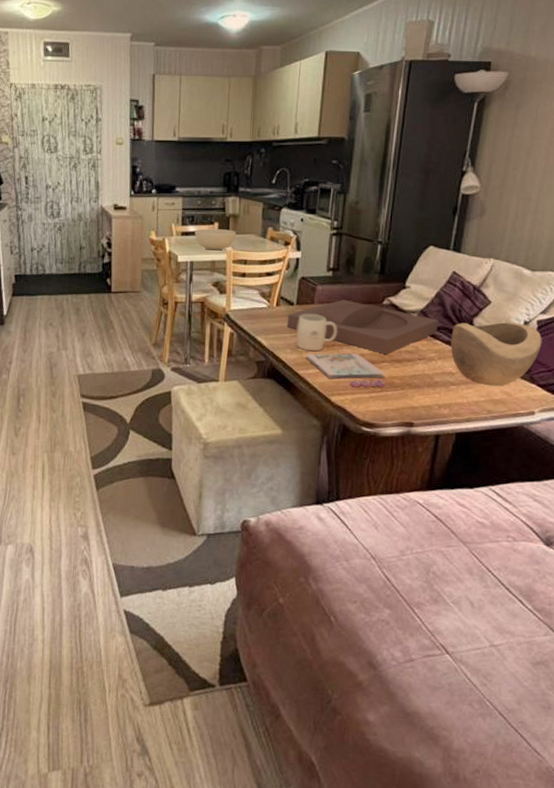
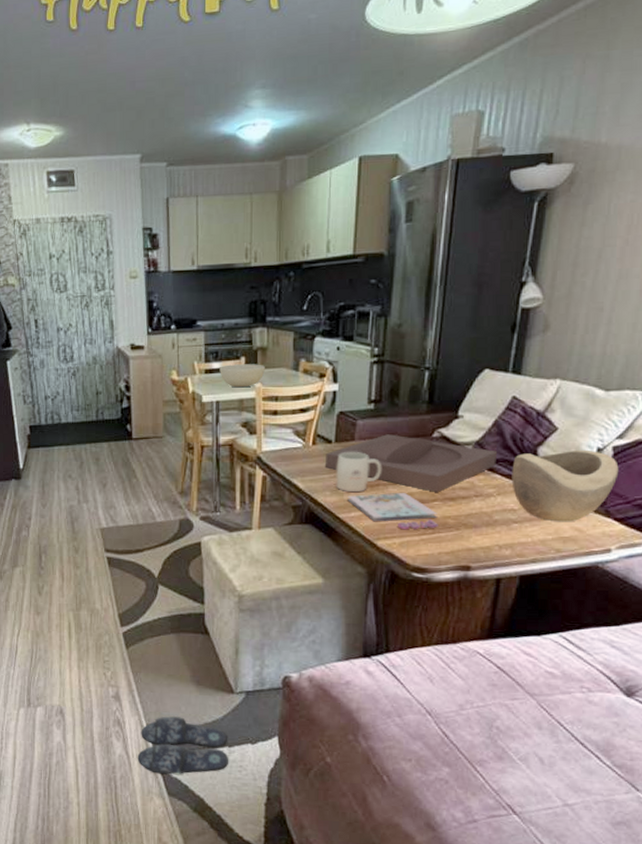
slippers: none [102,555,188,613] -> present [137,715,228,775]

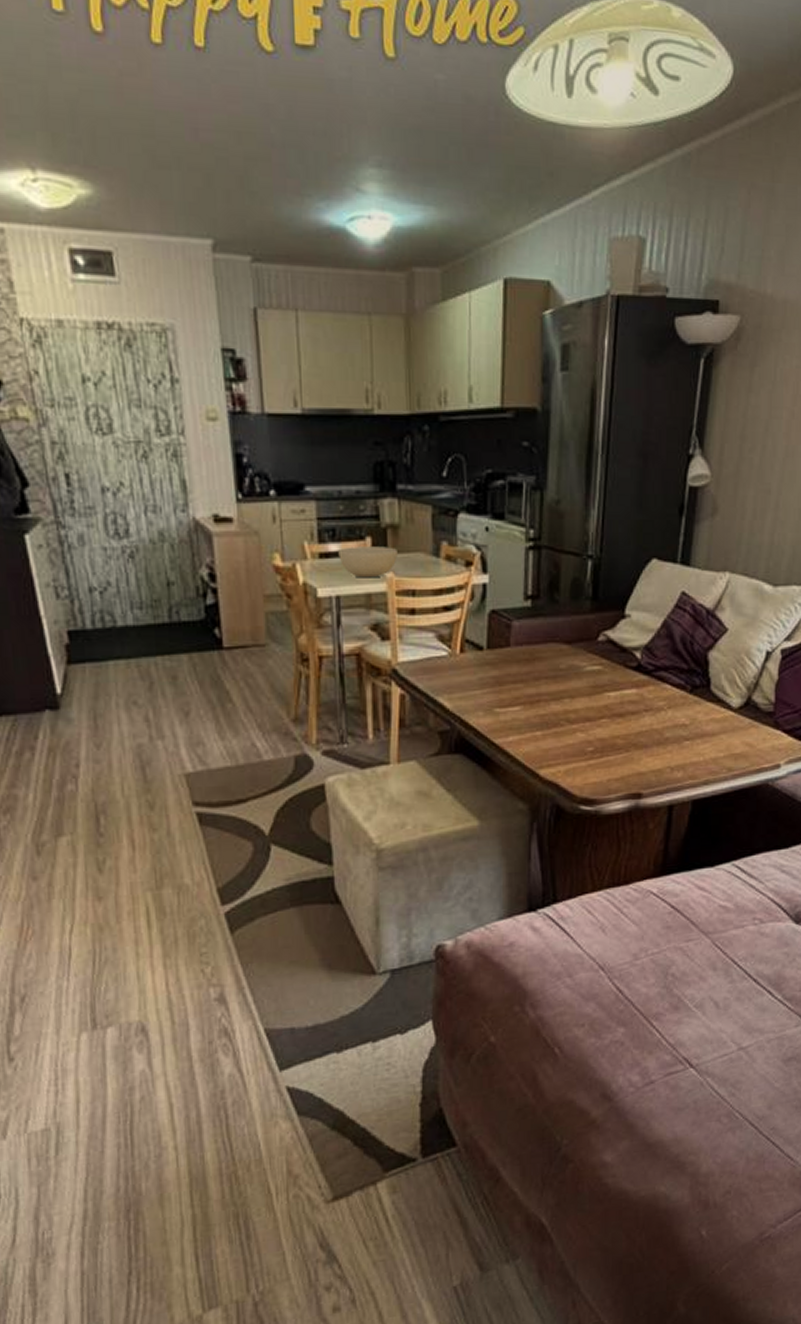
slippers: present [137,715,228,775] -> none [254,1012,373,1090]
tray: present [326,434,498,492] -> none [477,638,668,708]
mug: present [336,452,381,493] -> none [489,661,542,712]
magazine: present [347,492,438,530] -> none [504,708,607,755]
decorative bowl: present [511,449,619,522] -> none [682,653,787,737]

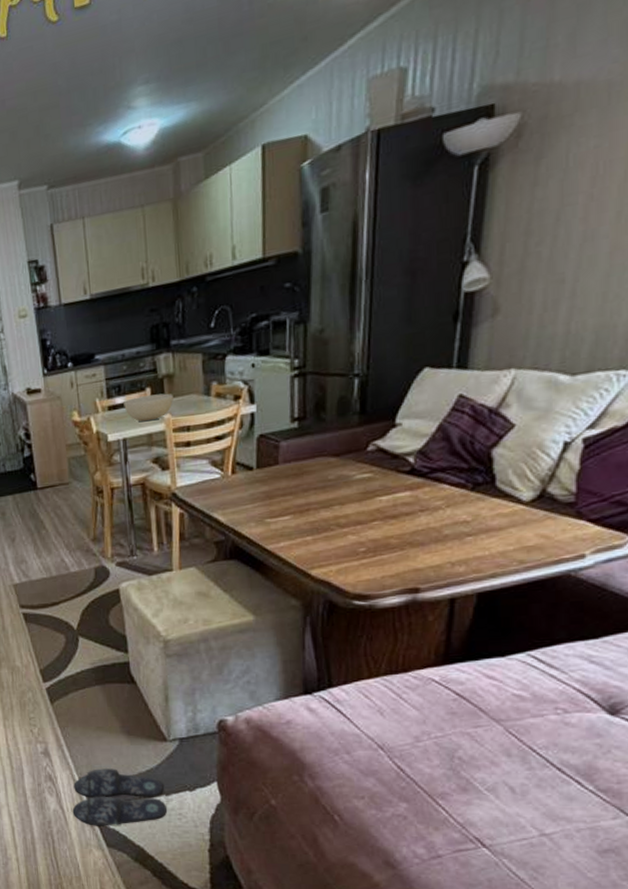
slippers: none [254,1012,373,1090] -> present [72,767,167,826]

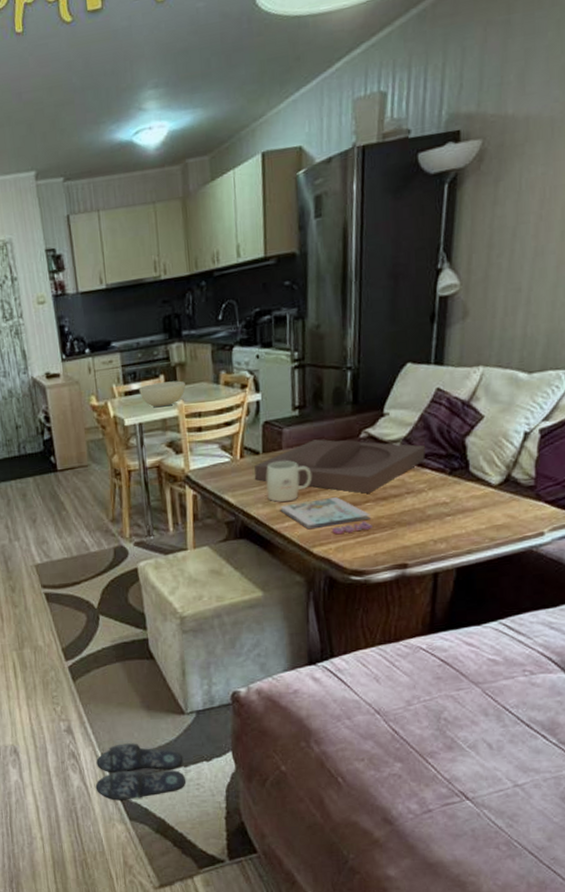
tray: none [247,453,445,511] -> present [254,439,426,494]
mug: none [260,476,311,521] -> present [266,461,311,503]
magazine: none [275,514,380,556] -> present [280,496,373,535]

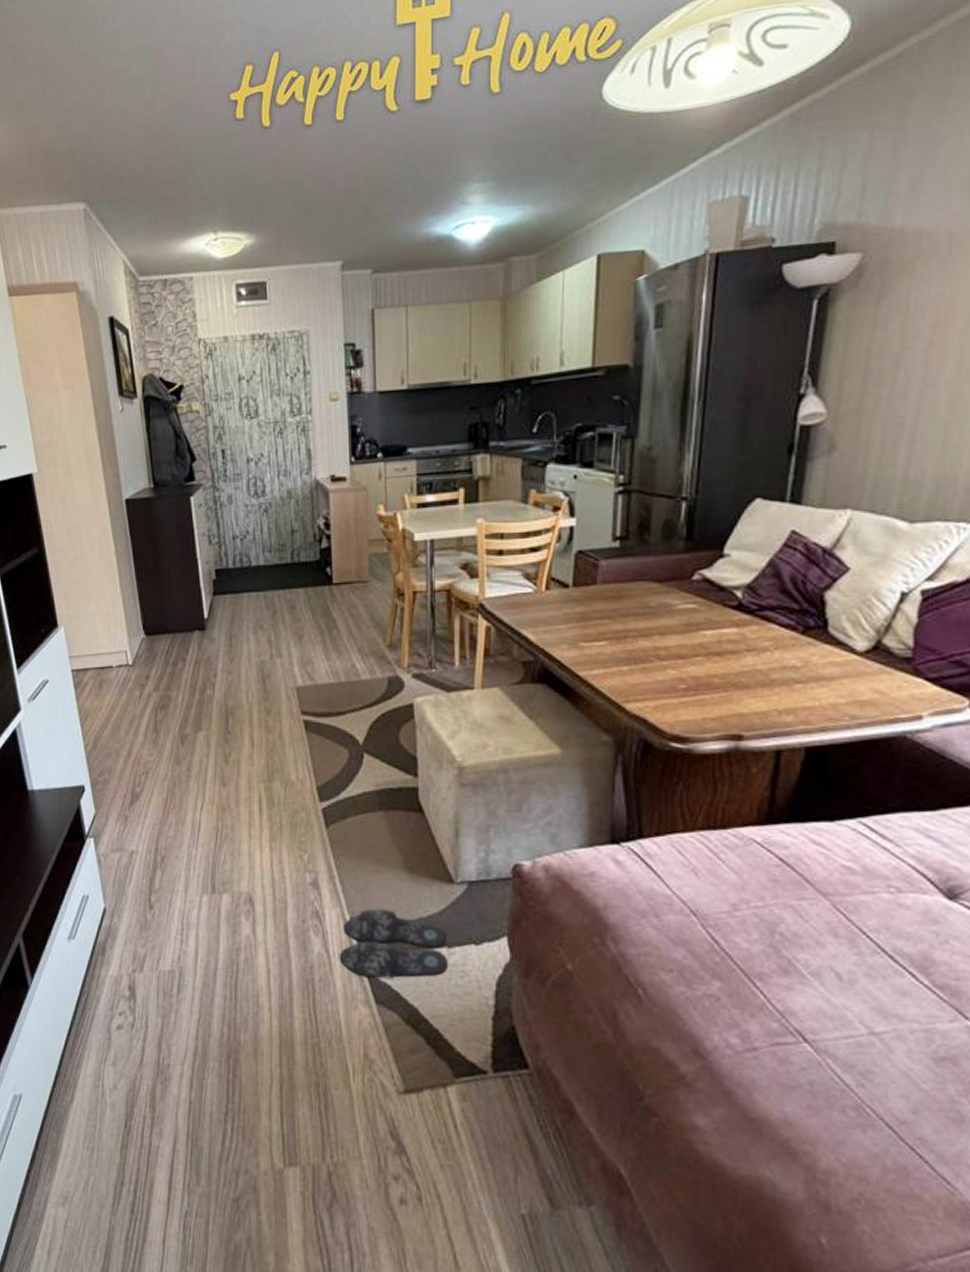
bowl: present [139,380,185,408] -> none [434,496,488,524]
tray: present [254,439,426,494] -> none [562,577,774,646]
mug: present [266,461,311,503] -> none [574,598,629,646]
magazine: present [280,496,373,535] -> none [589,645,701,691]

